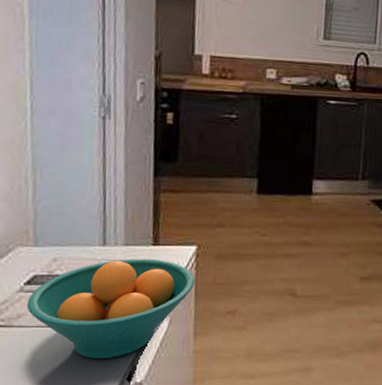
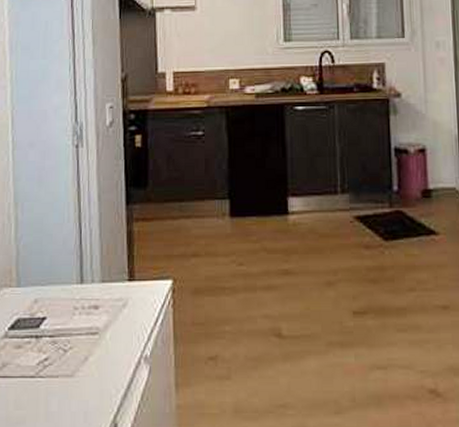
fruit bowl: present [26,258,196,358] -> none [11,296,173,414]

